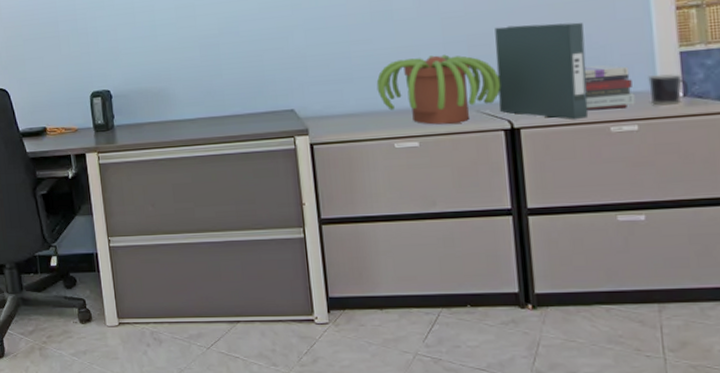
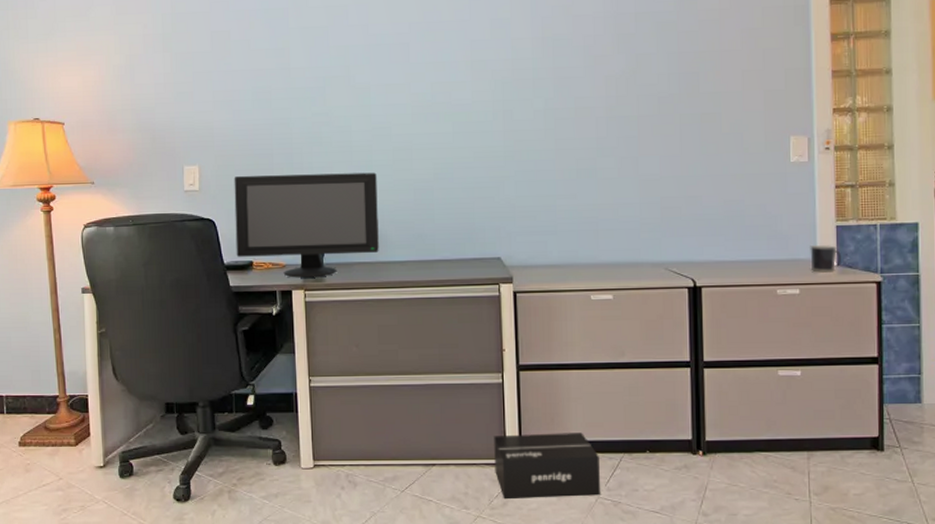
computer monitor: none [22,32,168,141] -> present [234,172,379,278]
box: none [299,287,418,355] -> present [494,433,600,498]
plant: present [376,54,501,125] -> none [578,214,688,280]
binder: present [495,22,589,121] -> none [684,191,760,282]
books: present [583,64,635,111] -> none [757,232,798,274]

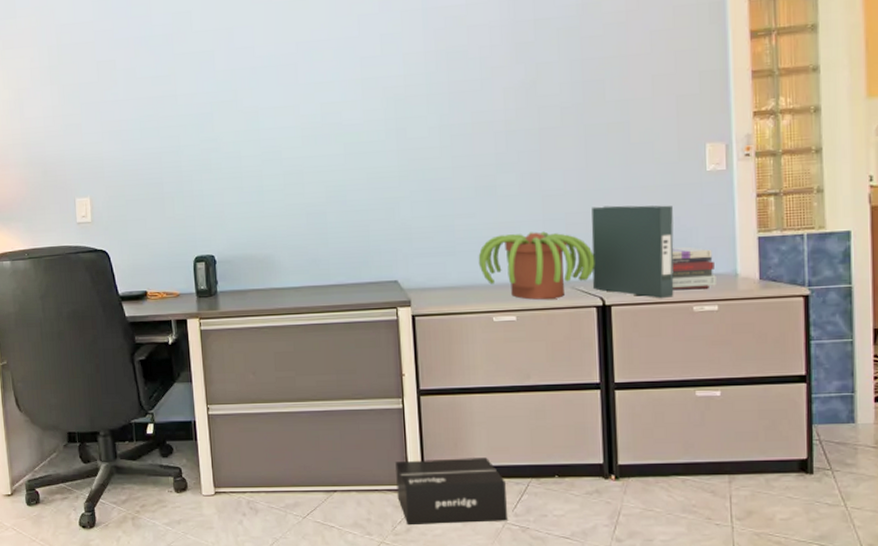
computer monitor: present [234,172,379,278] -> none [125,198,273,307]
plant: none [578,214,688,280] -> present [478,231,595,300]
binder: none [684,191,760,282] -> present [591,205,674,299]
books: none [757,232,798,274] -> present [671,246,717,290]
mug: present [810,245,842,274] -> none [729,258,765,289]

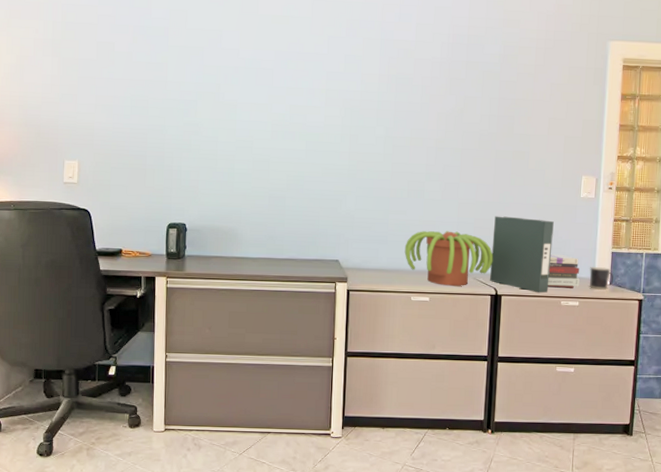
box: present [395,457,507,524] -> none [320,410,408,464]
mug: none [729,258,765,289] -> present [589,267,614,291]

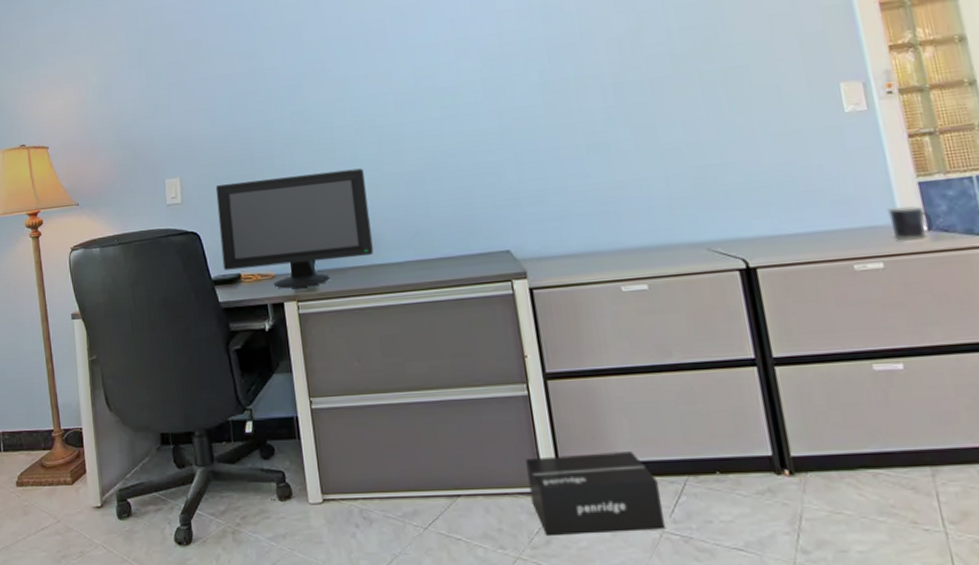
computer monitor: none [107,173,237,267] -> present [215,168,374,289]
box: none [320,410,408,464] -> present [525,451,665,535]
plant: present [404,231,493,286] -> none [597,188,732,266]
binder: present [490,216,554,294] -> none [719,152,829,258]
books: present [548,253,580,288] -> none [818,196,878,247]

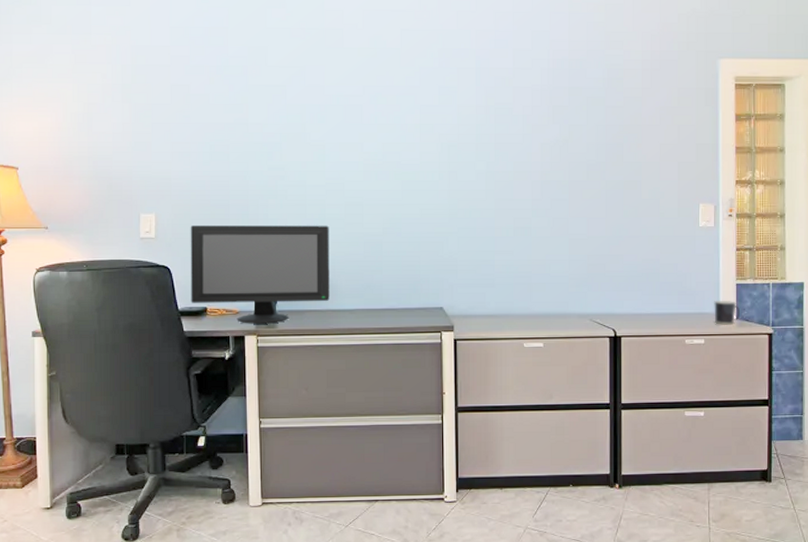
box: present [525,451,665,535] -> none [433,469,528,531]

